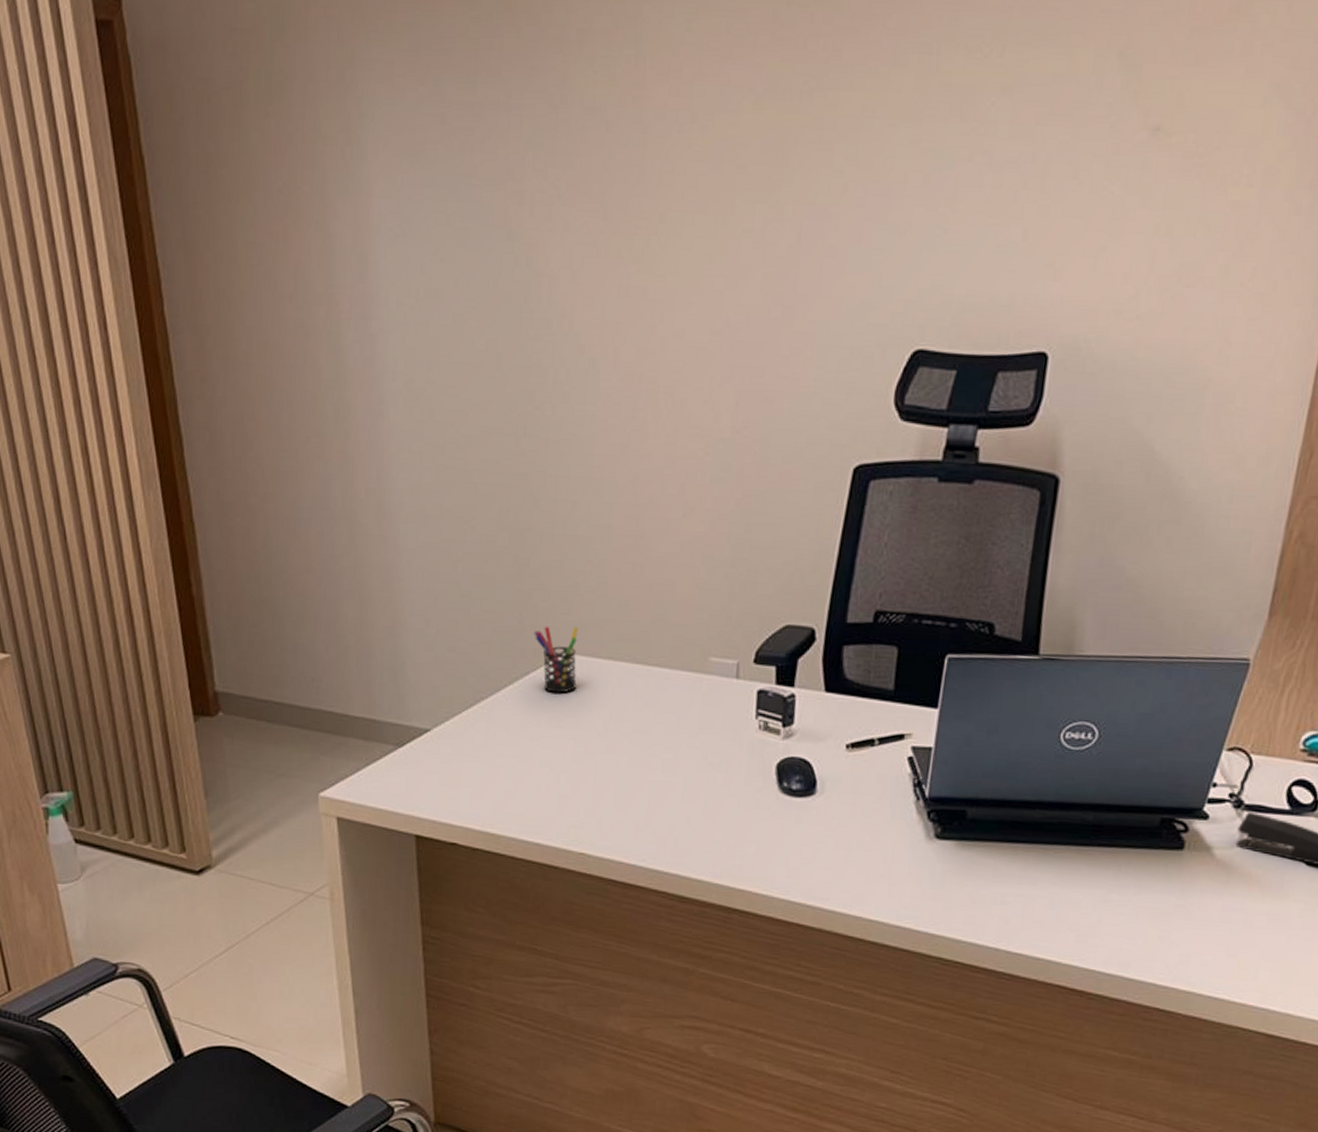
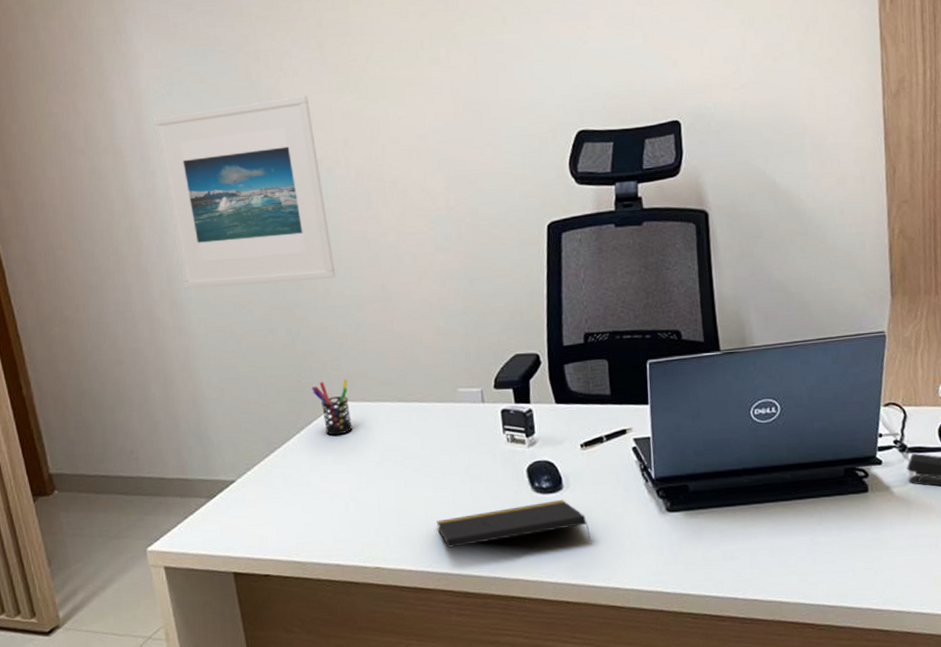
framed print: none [380,257,582,501] -> present [152,95,335,289]
notepad: none [659,806,840,859] -> present [436,500,592,548]

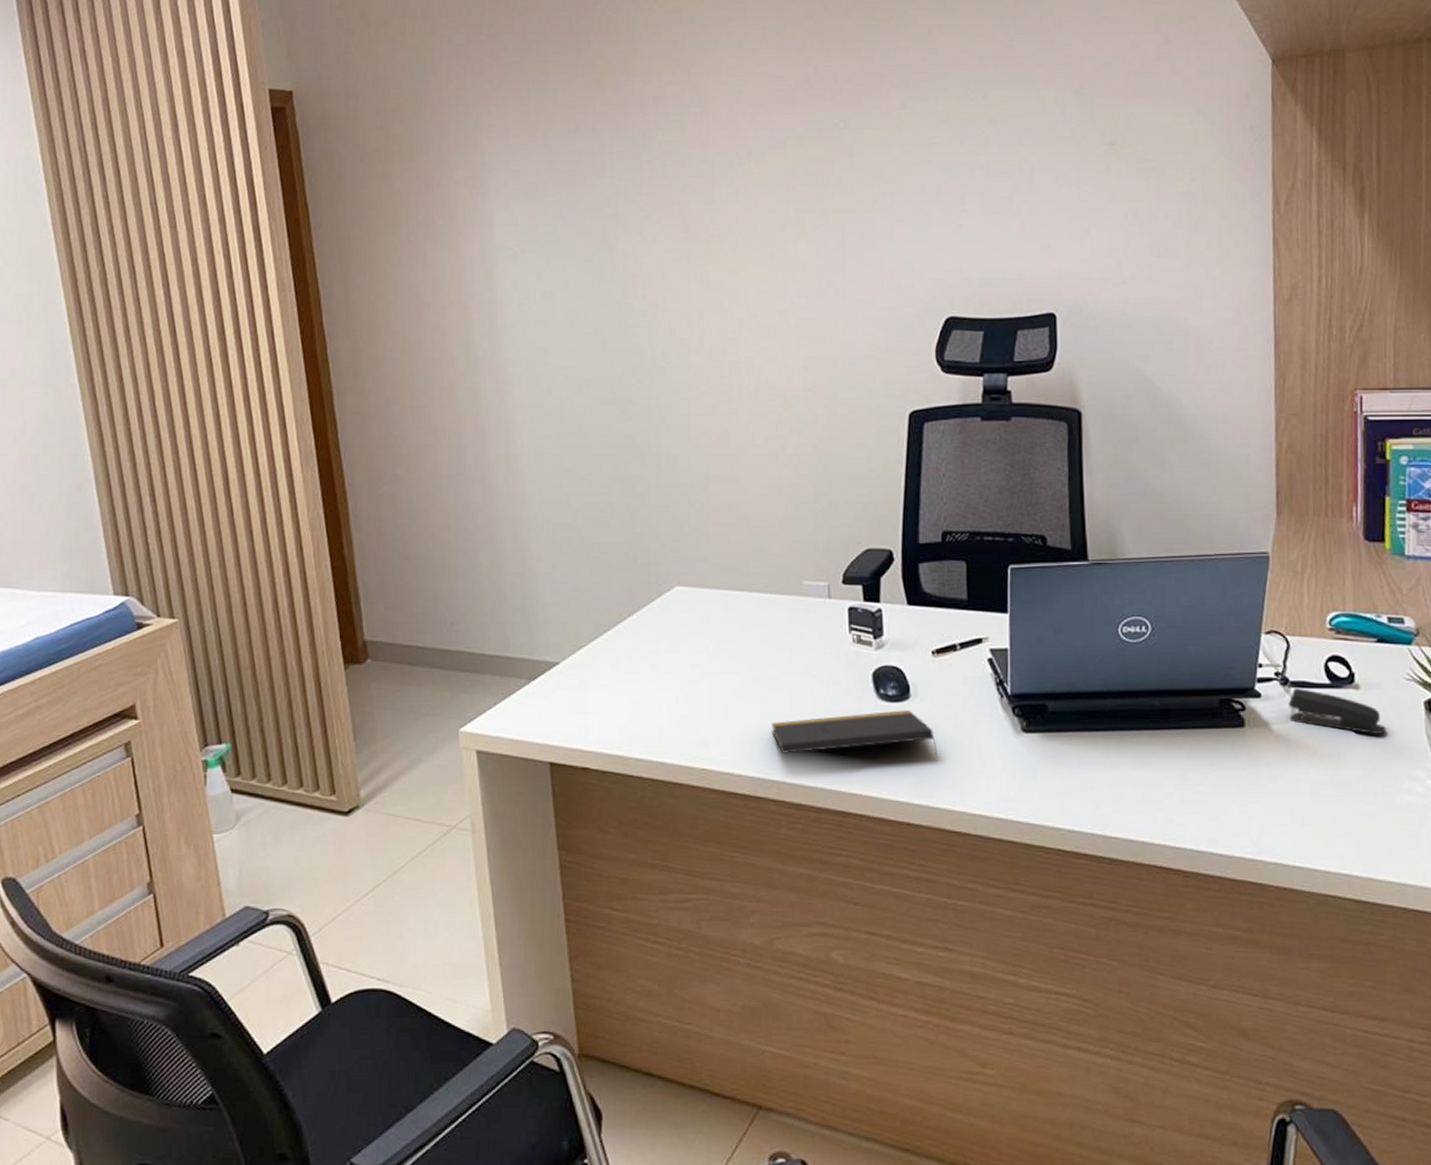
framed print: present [152,95,335,289] -> none [503,262,681,455]
pen holder: present [311,378,353,436] -> none [647,561,688,622]

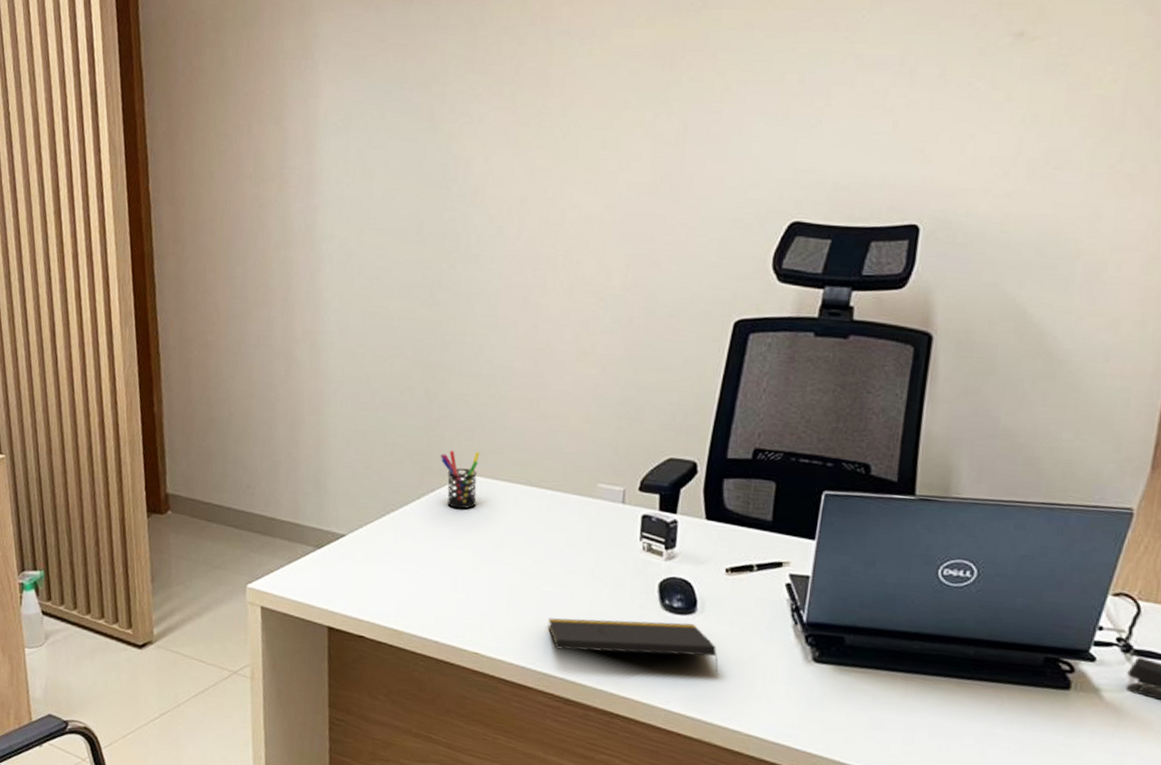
pen holder: none [647,561,688,622] -> present [440,450,479,509]

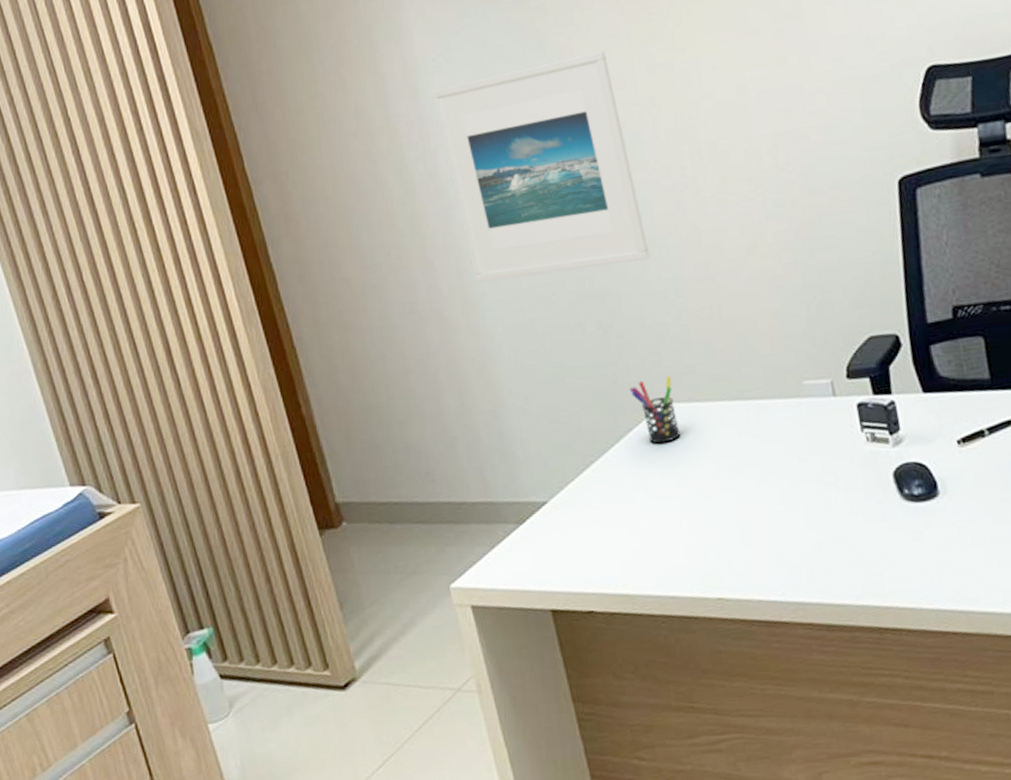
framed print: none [324,145,491,345] -> present [430,50,650,283]
notepad: present [547,617,719,675] -> none [787,509,980,572]

